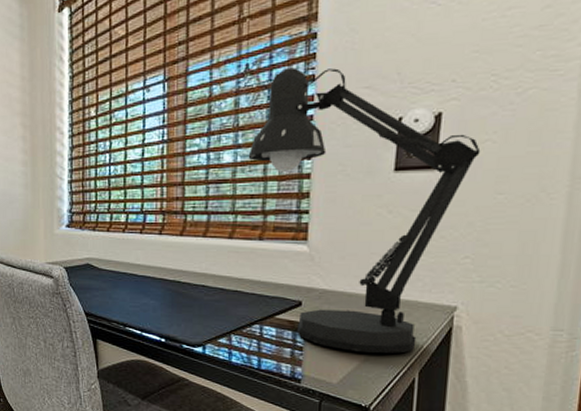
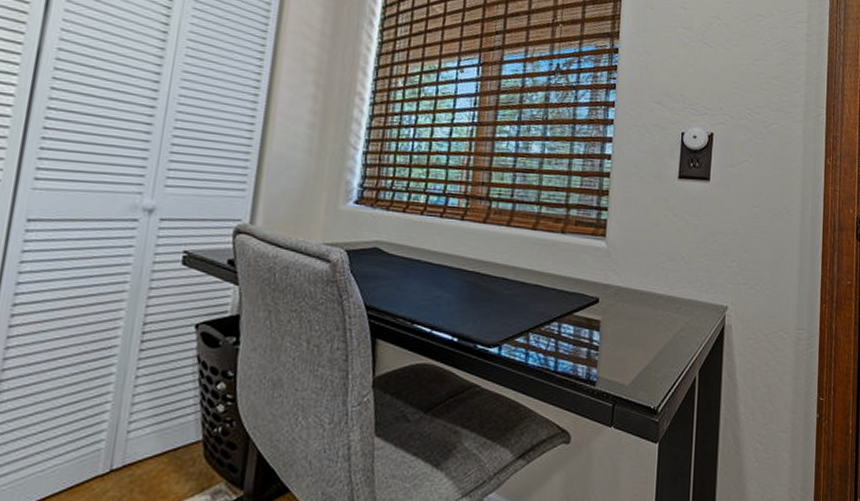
desk lamp: present [248,67,481,354] -> none [555,74,741,353]

